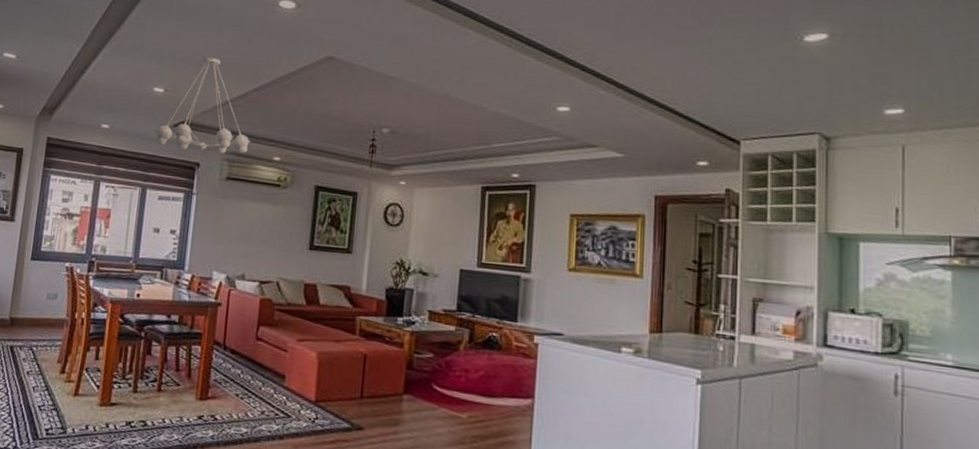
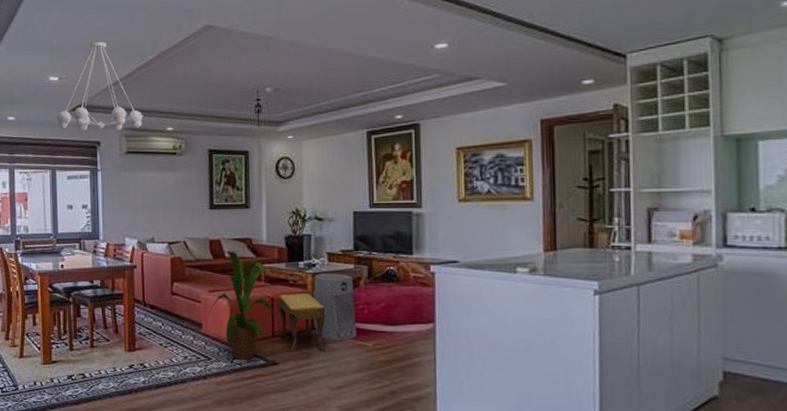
house plant: none [293,297,374,422] -> present [208,251,284,361]
footstool: none [369,351,420,420] -> present [278,293,326,352]
air purifier: none [406,332,453,409] -> present [312,273,357,341]

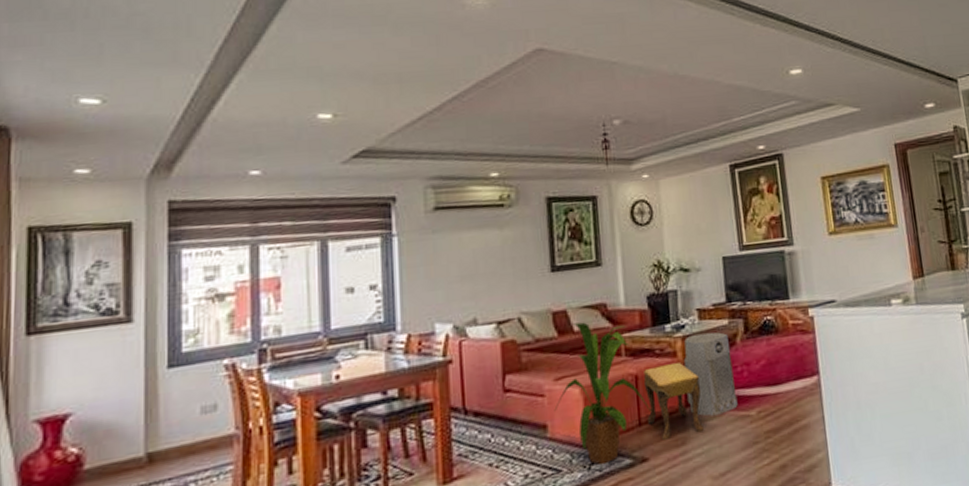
chandelier: present [55,42,144,132] -> none [327,68,458,185]

